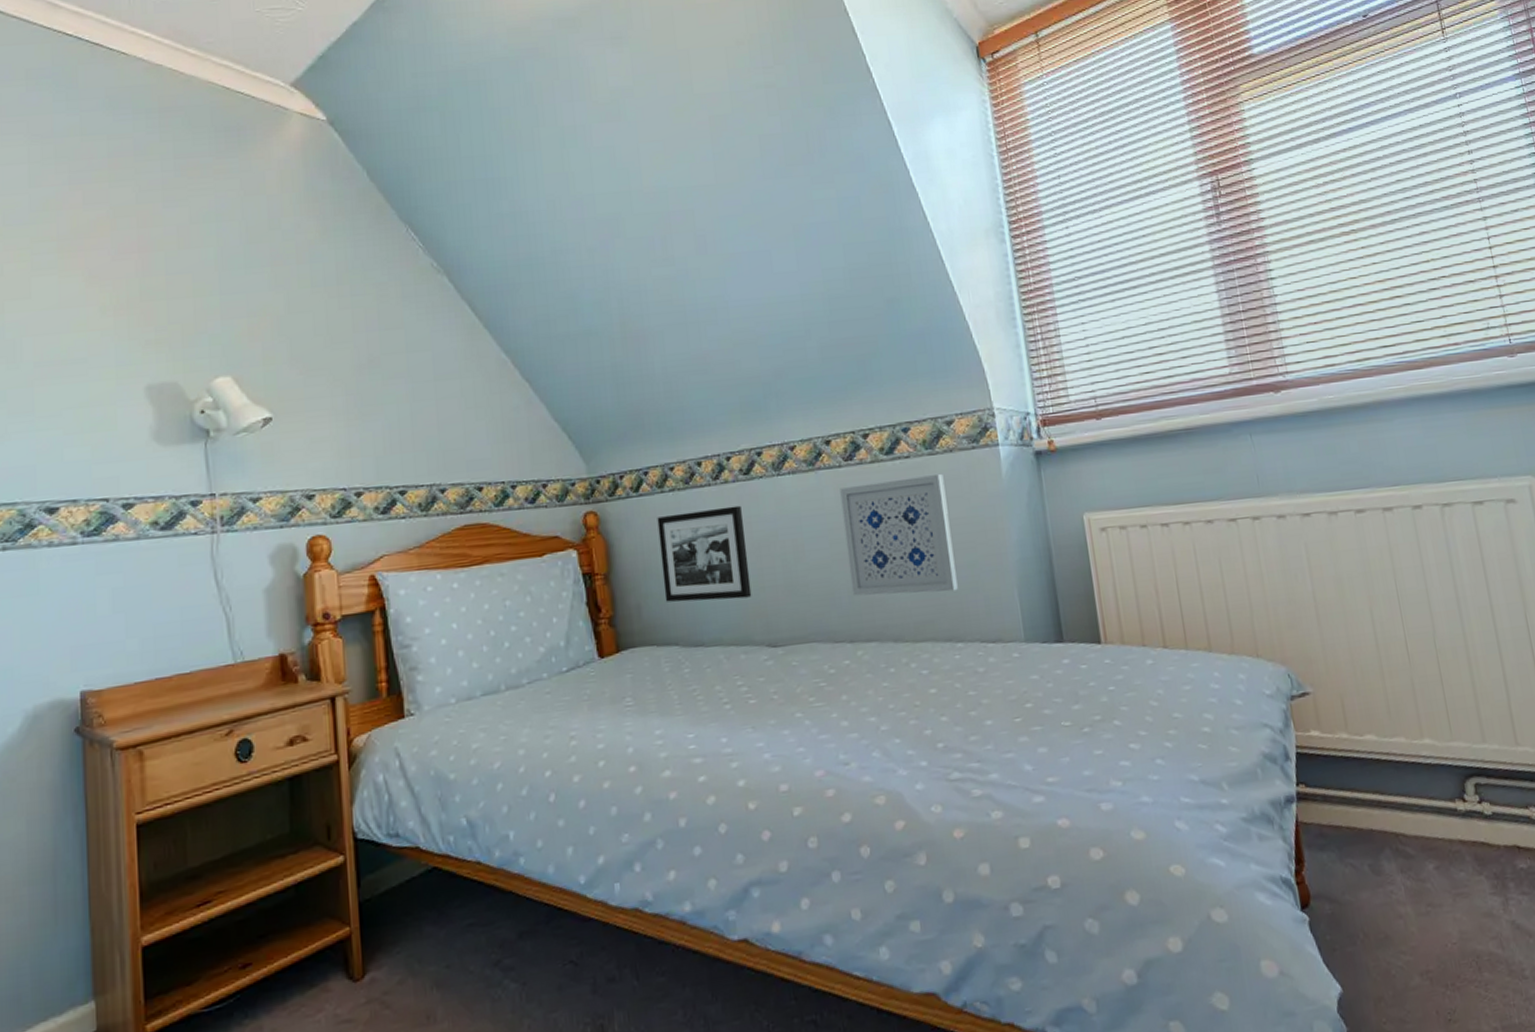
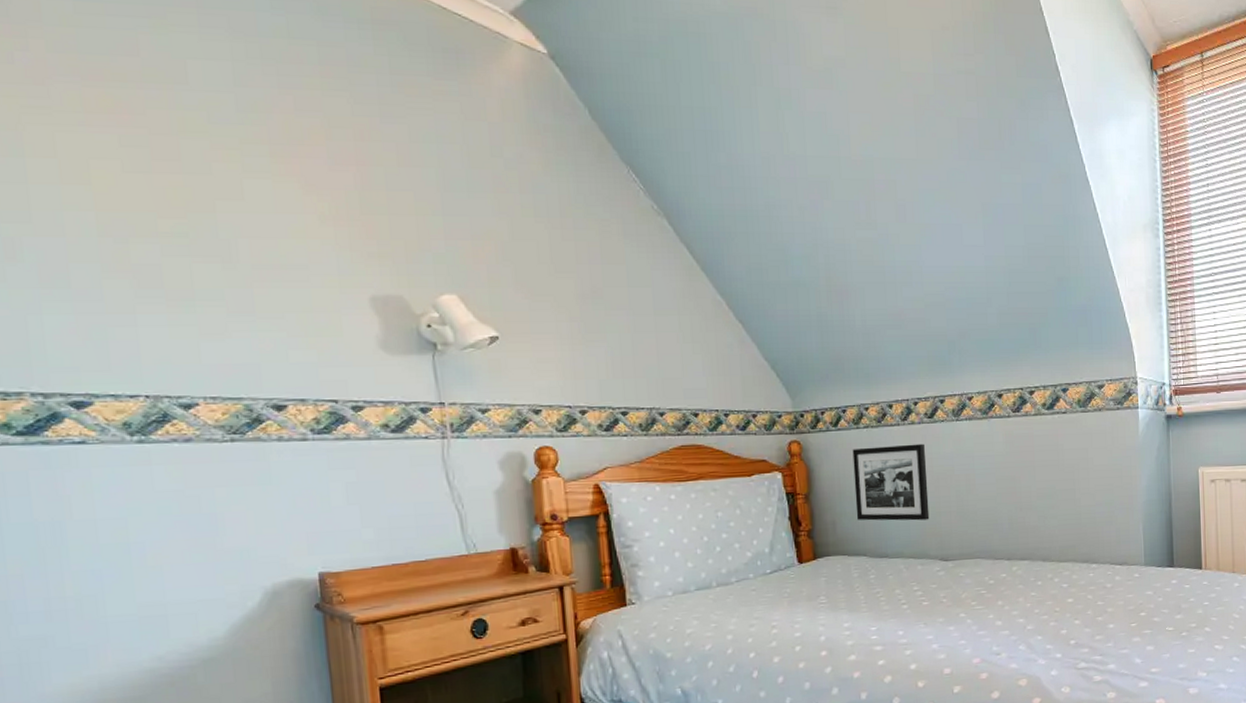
wall art: present [840,474,958,596] -> none [1007,429,1096,524]

